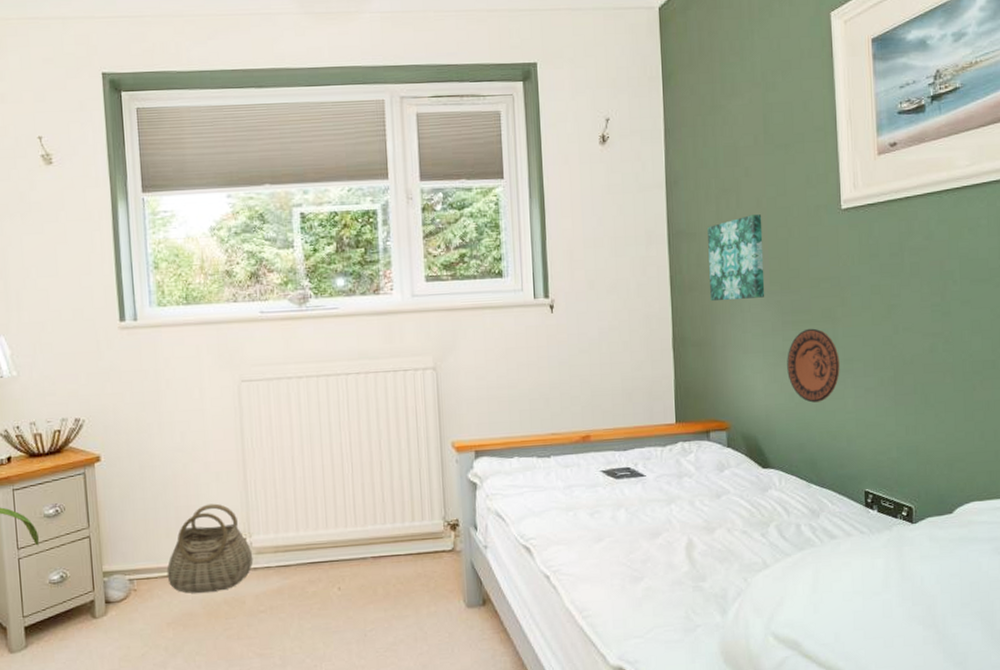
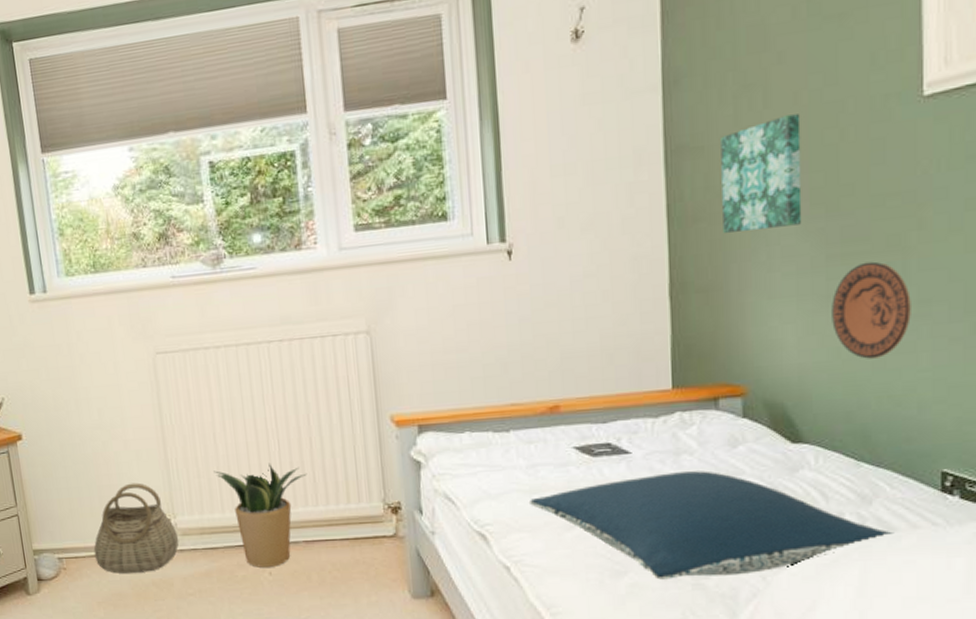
potted plant: none [290,484,377,583] -> present [214,463,307,568]
pillow: none [565,491,835,584] -> present [528,471,894,580]

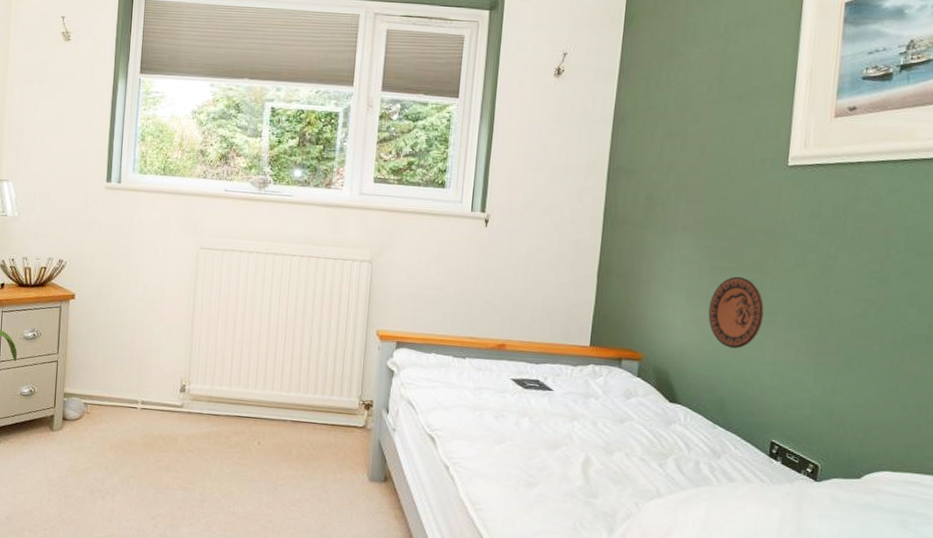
basket: present [93,482,179,574] -> none [115,350,190,427]
potted plant: present [214,463,307,568] -> none [229,351,304,438]
pillow: present [528,471,894,580] -> none [471,410,733,499]
wall art: present [721,114,802,233] -> none [641,160,705,240]

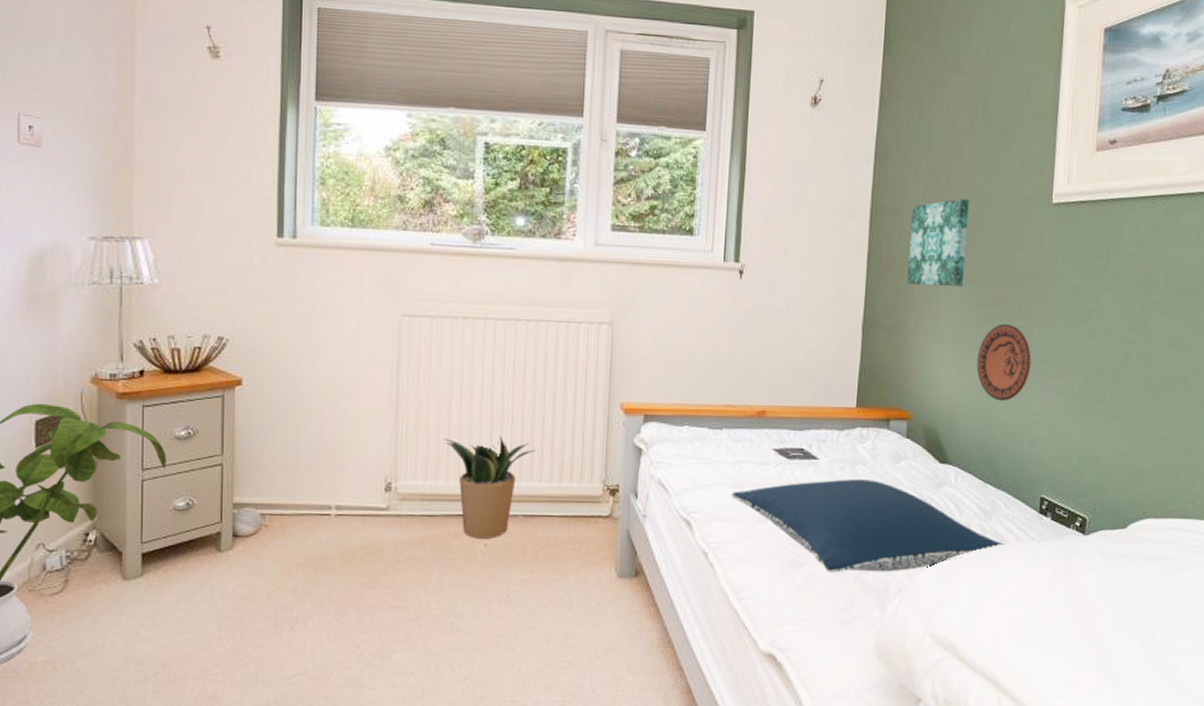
potted plant: none [229,351,304,438] -> present [444,436,536,538]
pillow: none [471,410,733,499] -> present [730,479,1005,572]
wall art: none [641,160,705,240] -> present [907,199,970,286]

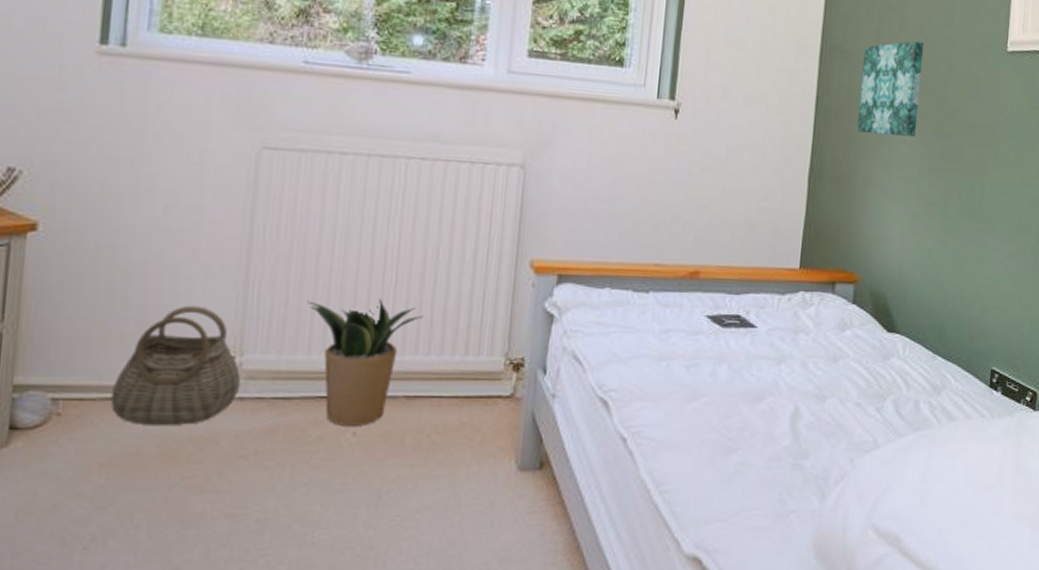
basket: none [302,442,397,536] -> present [110,305,241,425]
pillow: present [730,479,1005,572] -> none [655,350,954,458]
decorative plate: present [976,323,1032,401] -> none [928,178,984,263]

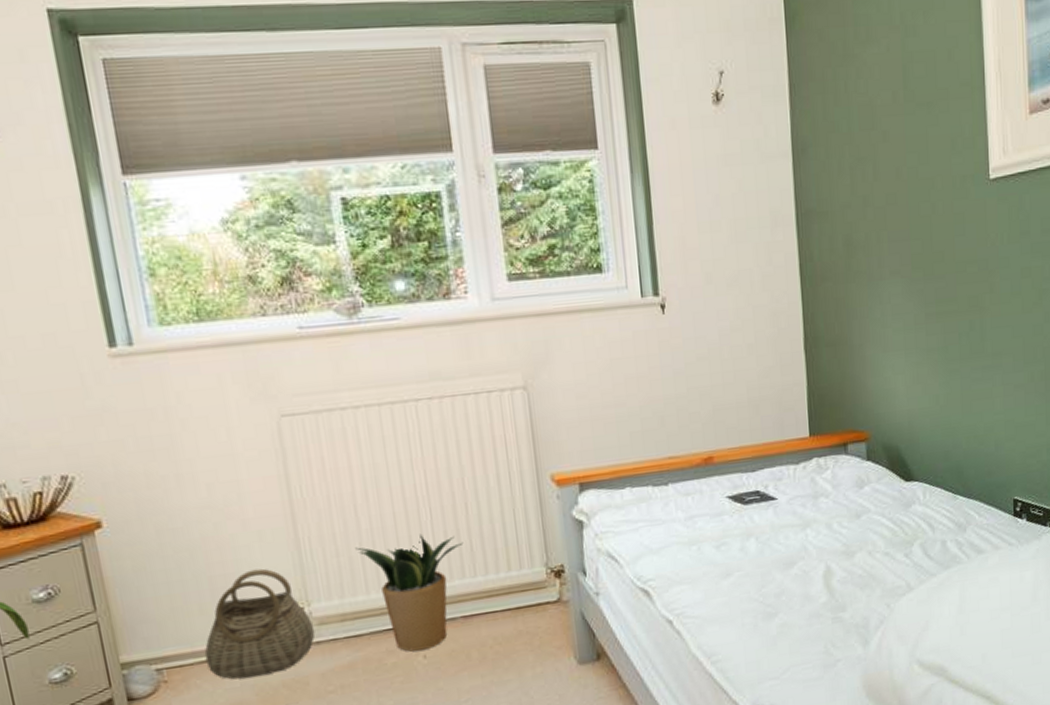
wall art: present [857,41,924,137] -> none [841,188,907,292]

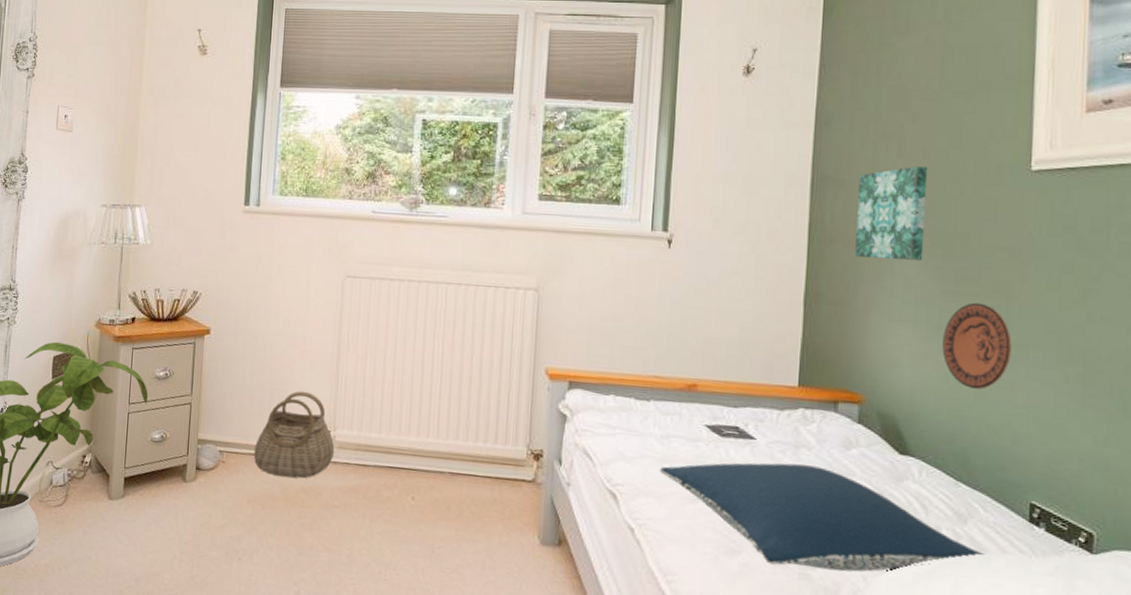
potted plant: present [355,534,464,652] -> none [378,392,463,493]
pillow: none [687,511,983,617] -> present [658,463,985,572]
wall art: none [841,188,907,292] -> present [855,166,928,260]
decorative plate: none [931,319,988,405] -> present [942,302,1012,390]

